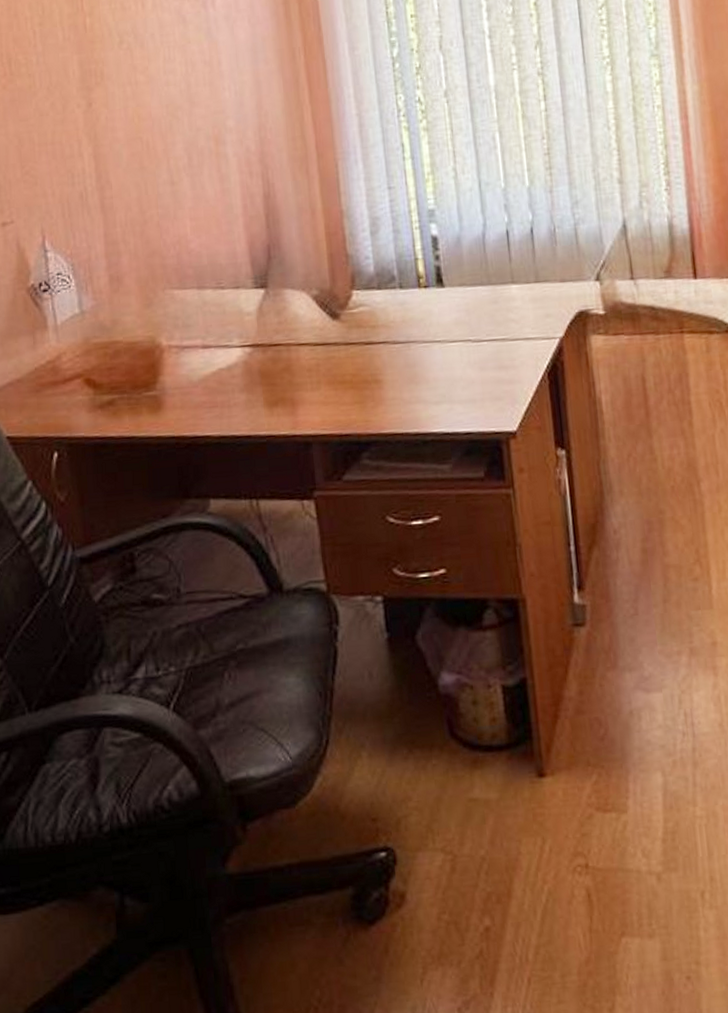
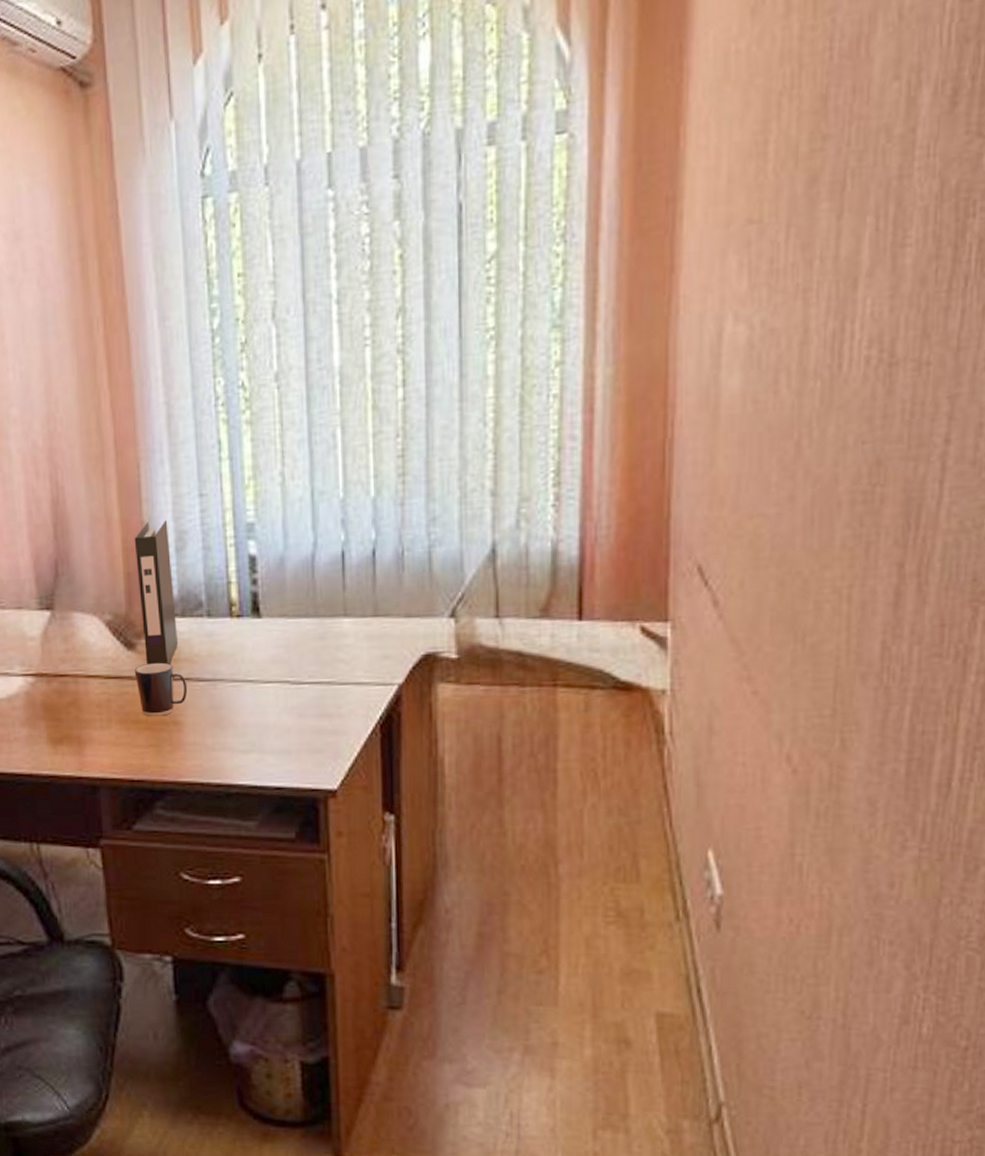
binder: none [335,209,376,332] -> present [134,520,178,665]
mug: none [339,329,386,377] -> present [134,662,188,717]

